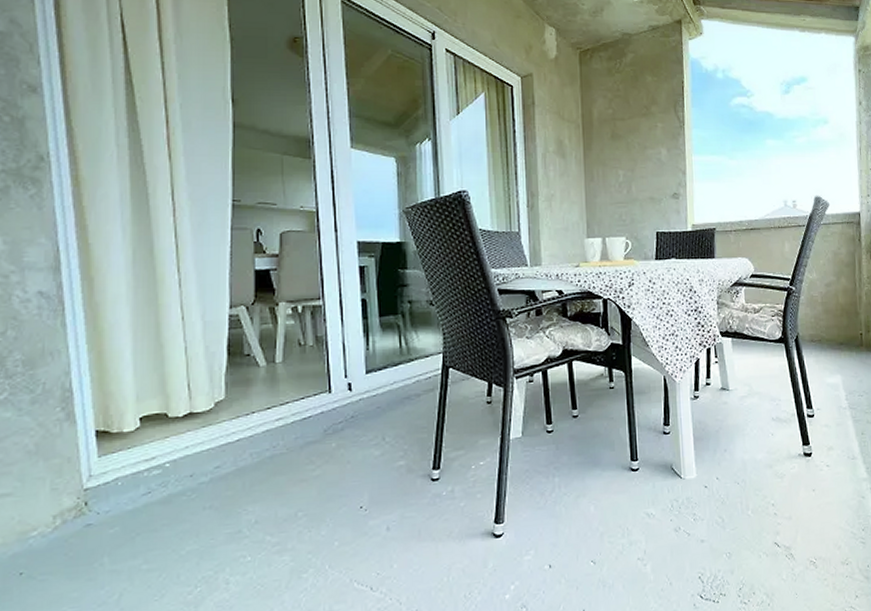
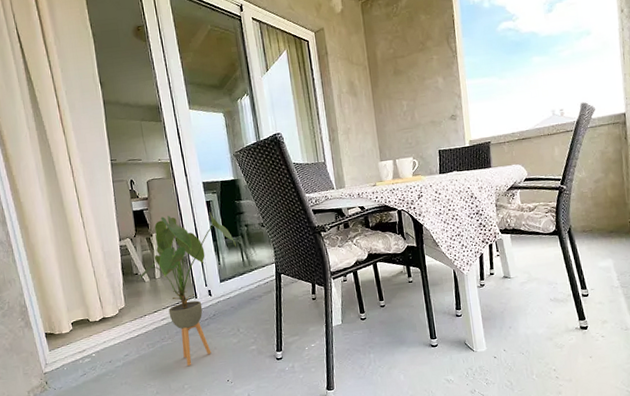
house plant: none [250,280,393,485] -> present [138,212,236,366]

